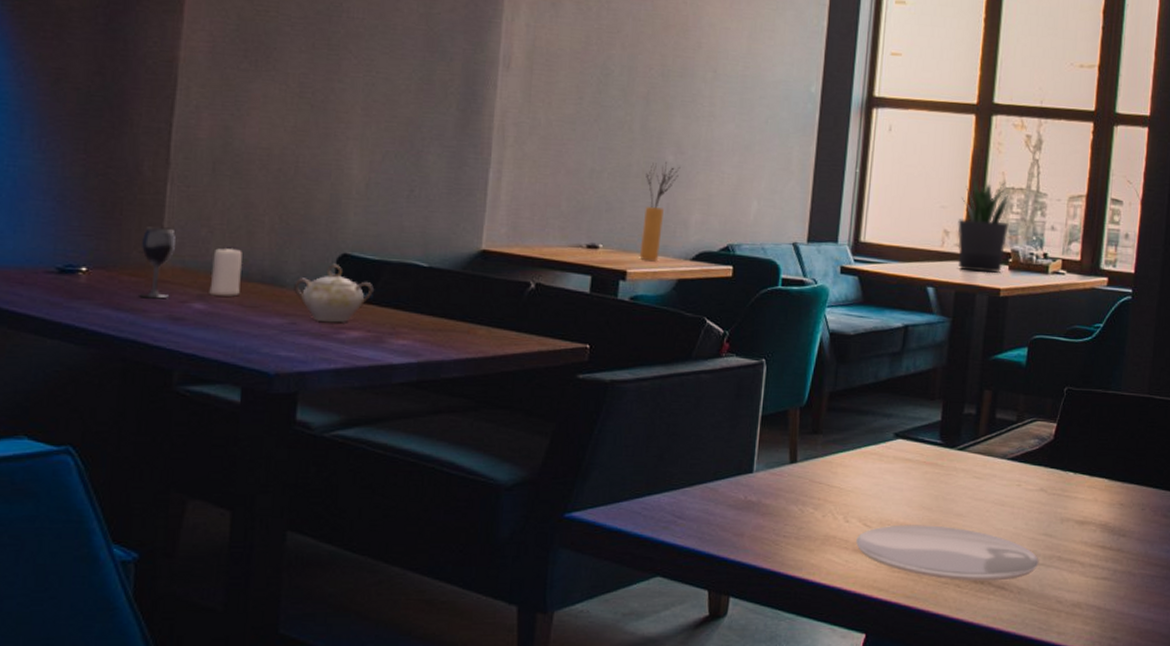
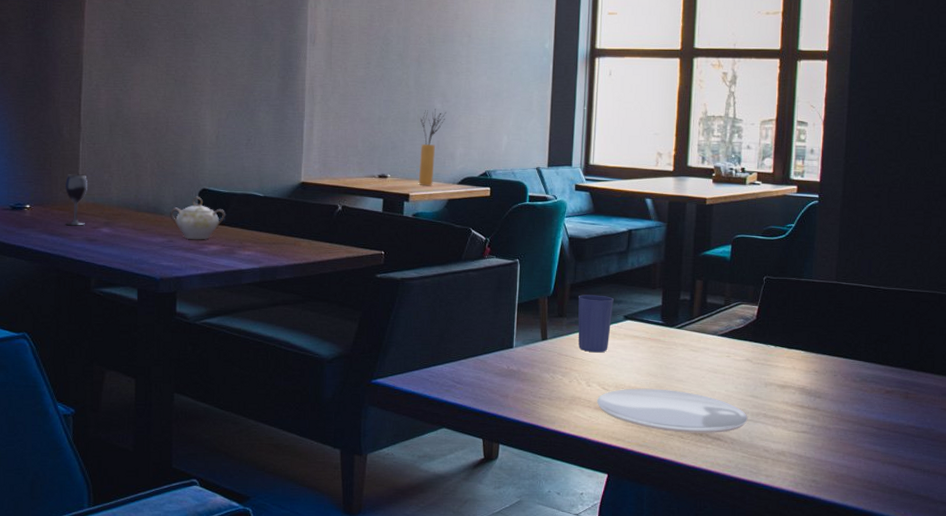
candle: present [209,248,242,297] -> none [112,188,133,223]
cup: none [836,406,882,480] -> present [578,295,614,353]
planter: present [957,175,1010,274] -> none [669,107,711,186]

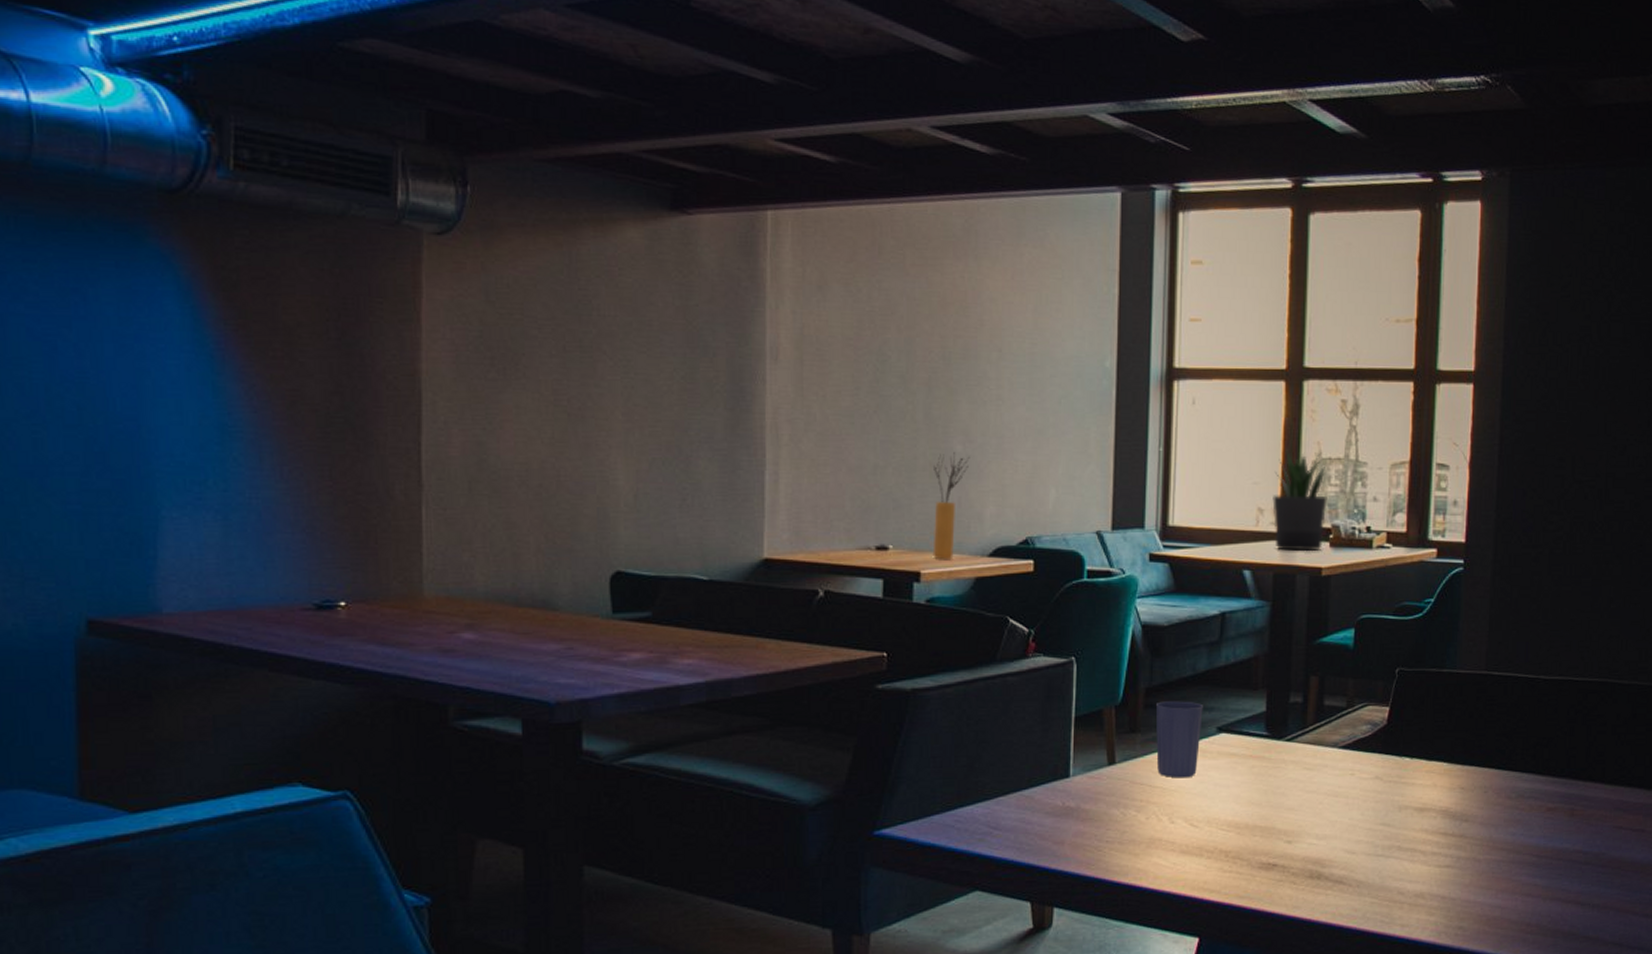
wine glass: present [65,174,87,226] -> none [401,554,437,631]
sugar bowl: present [170,196,225,240] -> none [567,582,652,646]
plate: present [597,388,748,433] -> none [1183,821,1378,877]
planter: none [669,107,711,186] -> present [1272,446,1327,552]

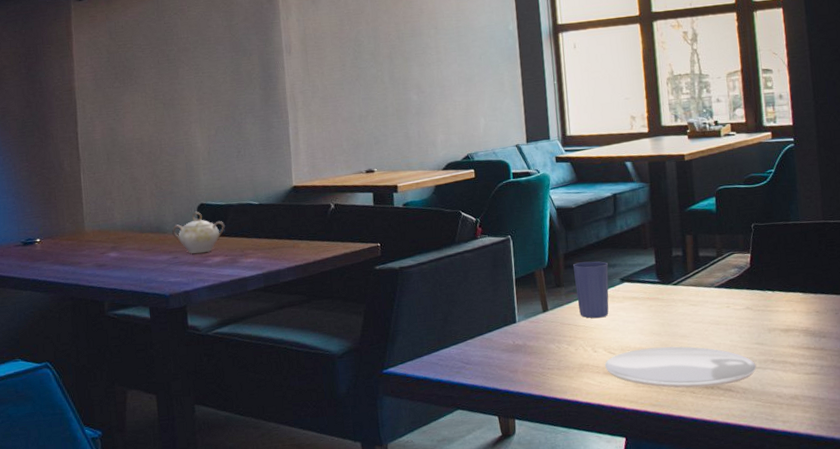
sugar bowl: none [567,582,652,646] -> present [172,211,225,254]
vase: present [932,451,970,559] -> none [399,100,423,175]
plate: none [1183,821,1378,877] -> present [605,346,757,388]
planter: present [1272,446,1327,552] -> none [640,70,683,145]

